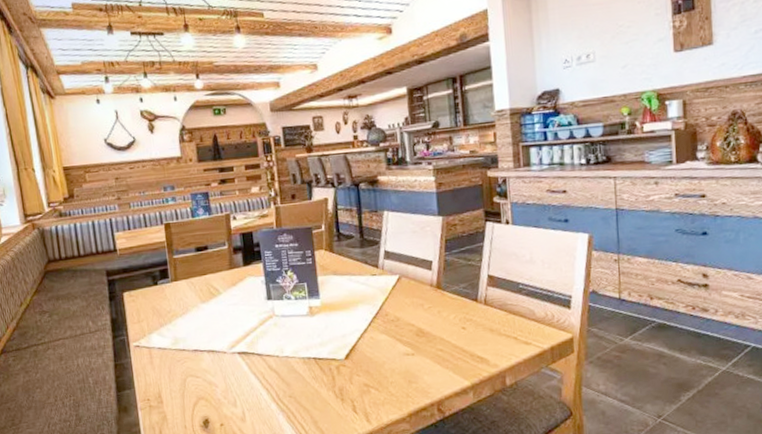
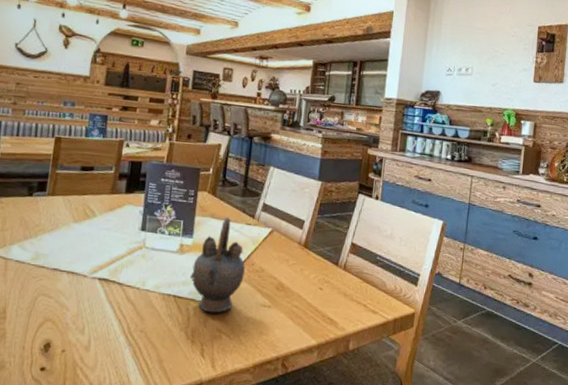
teapot: none [326,271,380,369] -> present [190,217,245,313]

